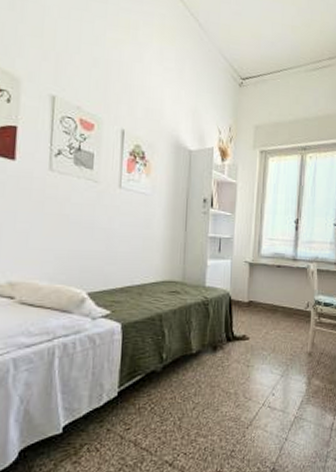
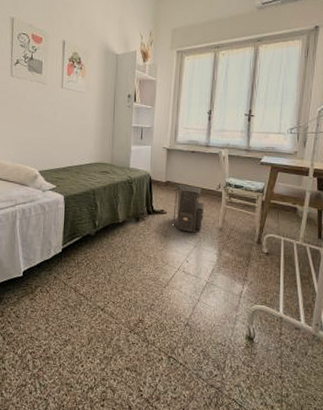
backpack: none [257,304,292,361] -> present [174,184,205,233]

